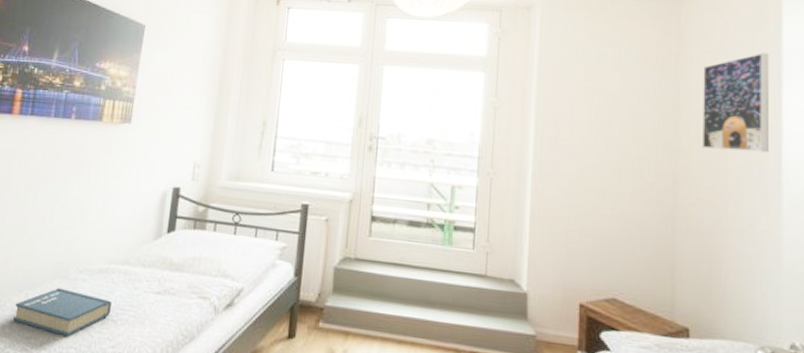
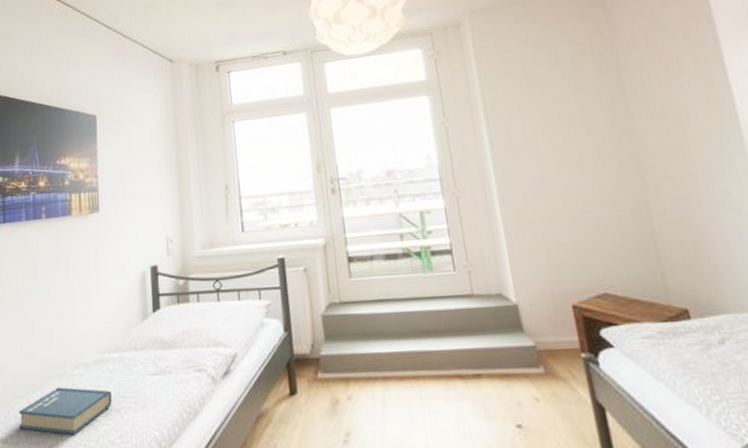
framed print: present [702,52,770,153] -> none [640,22,725,126]

